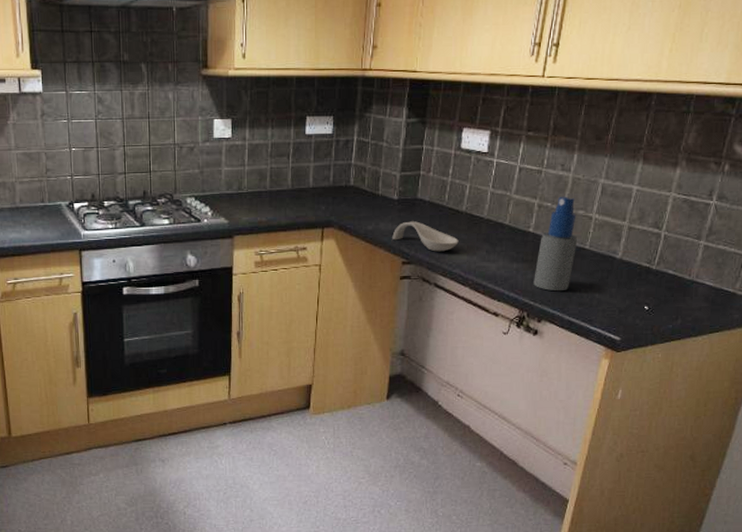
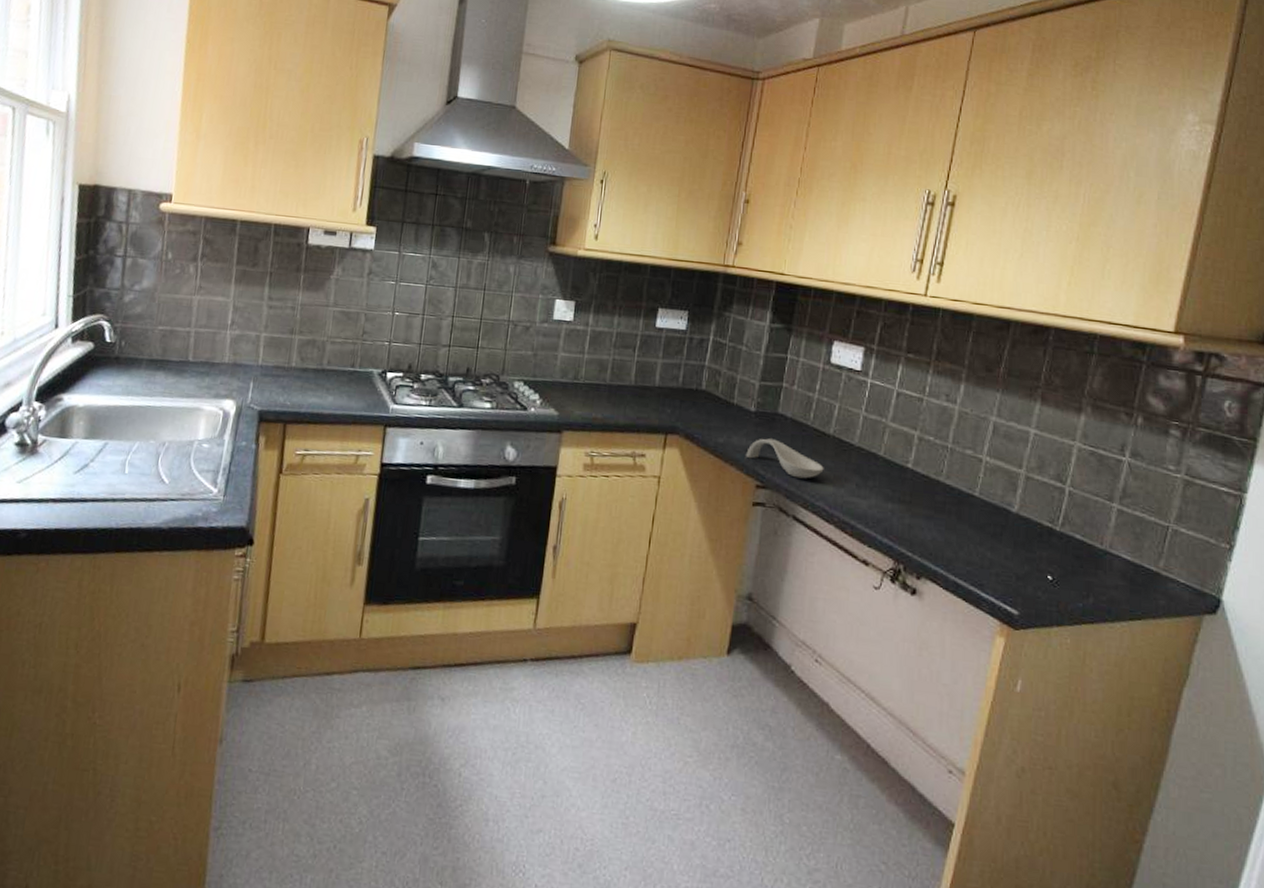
spray bottle: present [533,196,578,292] -> none [912,430,965,545]

